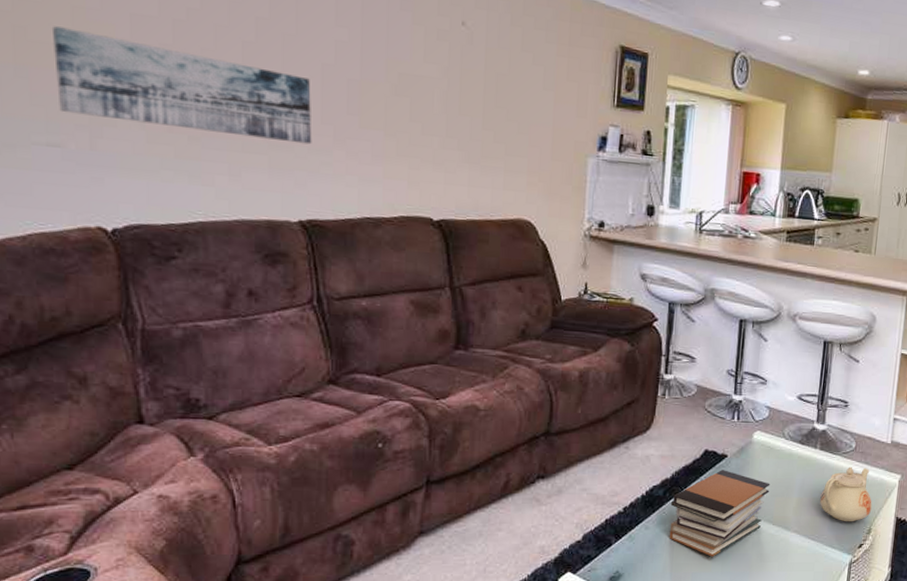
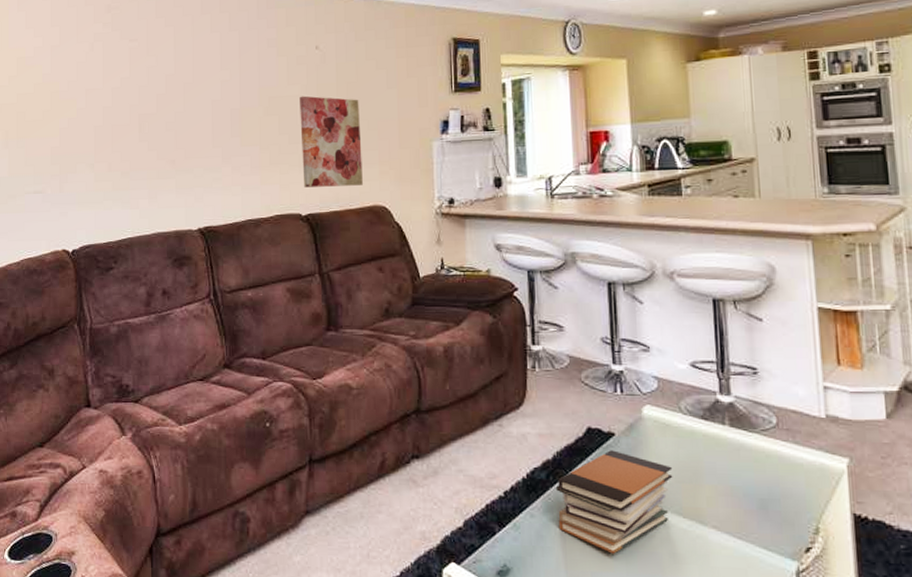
wall art: present [51,26,312,145] -> none [39,107,207,168]
wall art: none [437,79,510,195] -> present [300,96,363,187]
teapot: present [819,467,873,522] -> none [739,447,816,518]

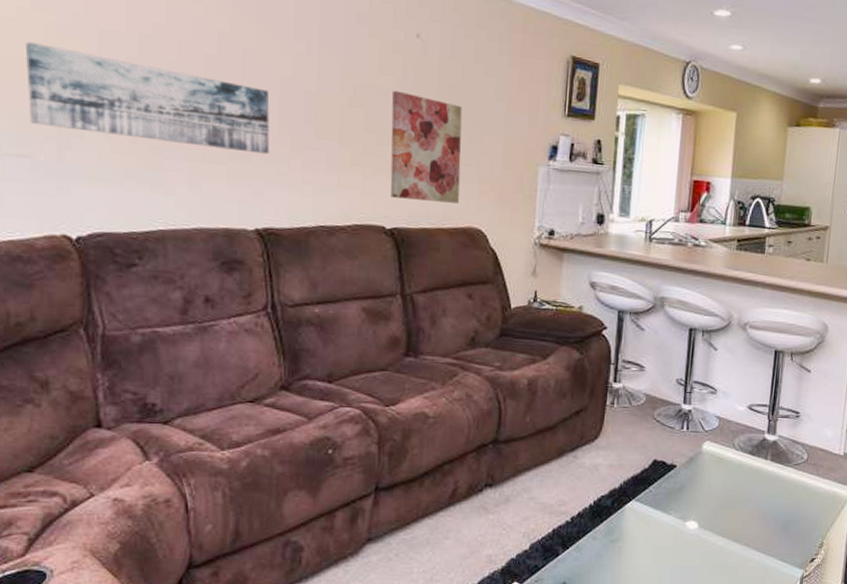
wall art: none [39,107,207,168] -> present [25,42,270,155]
book stack: present [555,450,673,554] -> none [616,480,720,569]

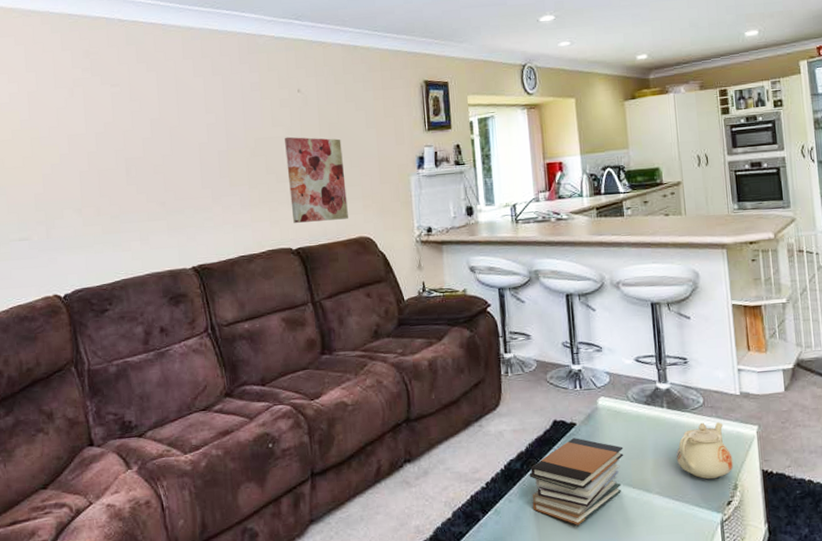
wall art: present [25,42,270,155] -> none [19,154,197,215]
book stack: none [616,480,720,569] -> present [529,438,624,525]
teapot: none [770,479,825,536] -> present [676,421,734,480]

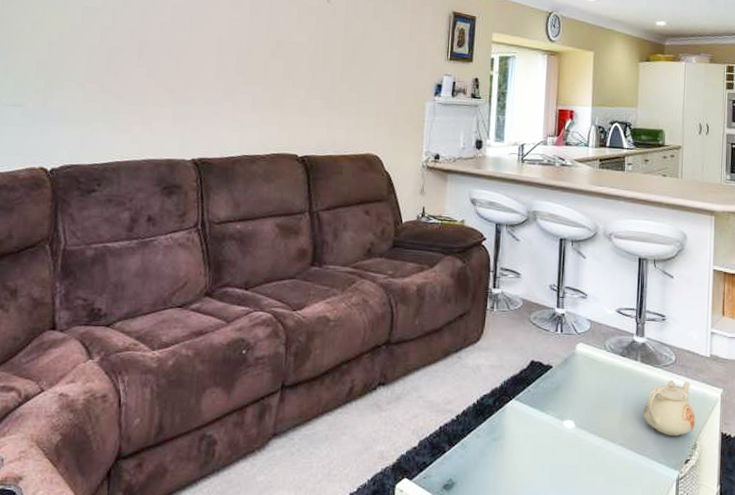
wall art: present [285,136,348,223] -> none [303,44,363,134]
book stack: present [529,438,624,525] -> none [499,380,594,468]

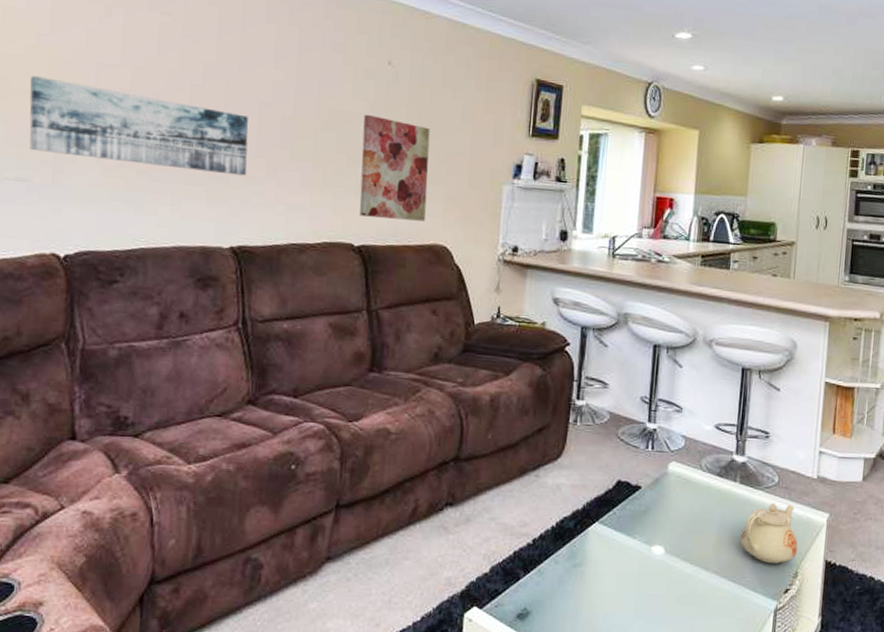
wall art: none [24,18,209,99] -> present [29,76,249,176]
wall art: none [303,44,363,134] -> present [359,114,431,221]

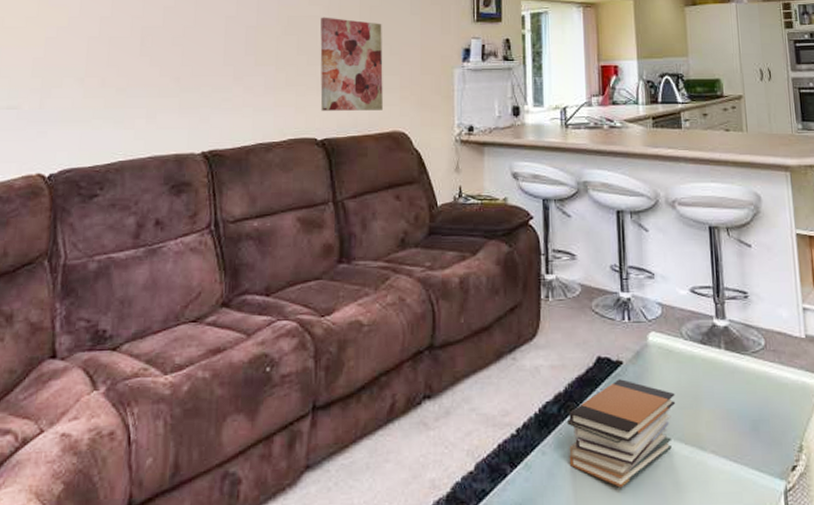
wall art: present [29,76,249,176] -> none [20,14,216,85]
book stack: none [579,502,687,597] -> present [566,379,676,488]
teapot: present [740,503,799,564] -> none [734,368,799,438]

